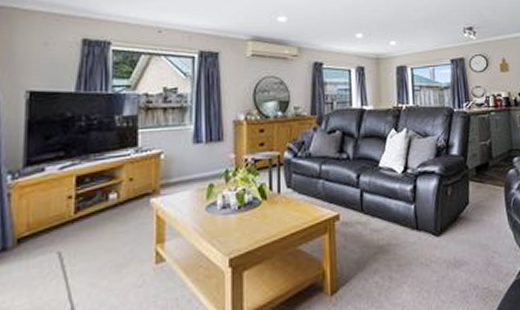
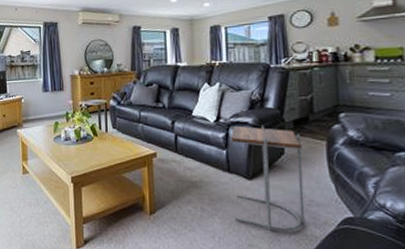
side table: none [418,173,489,292] -> present [230,125,305,232]

